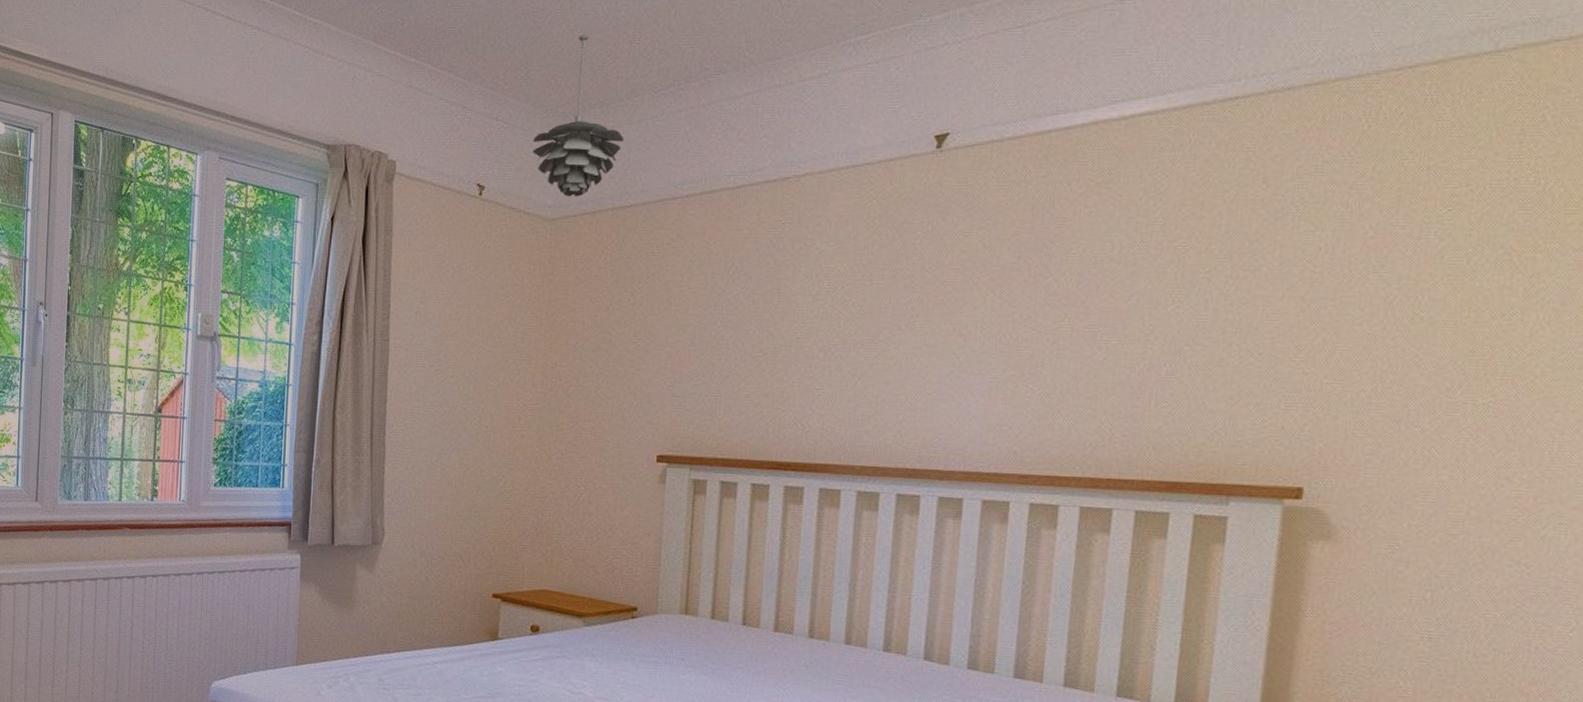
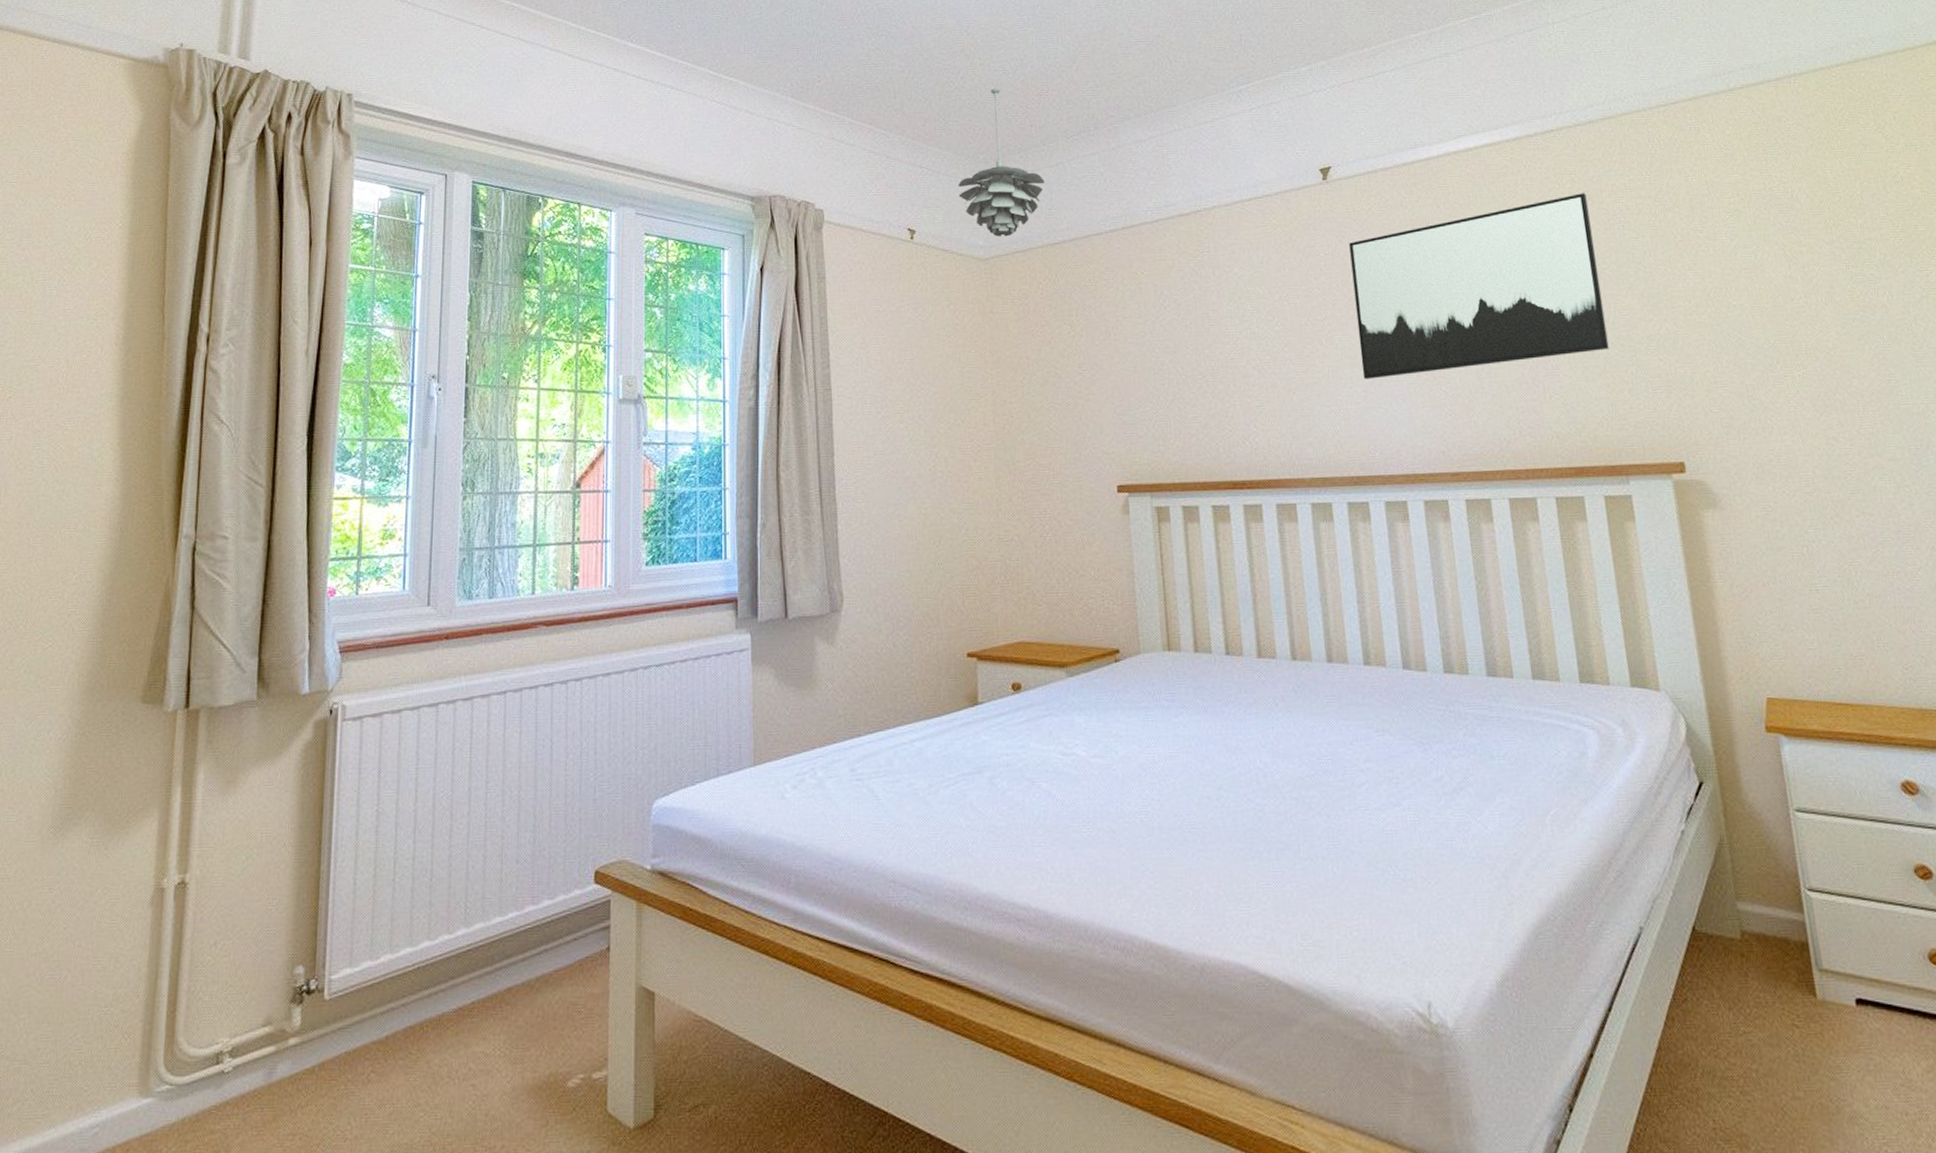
wall art: none [940,175,1262,370] -> present [1349,193,1609,379]

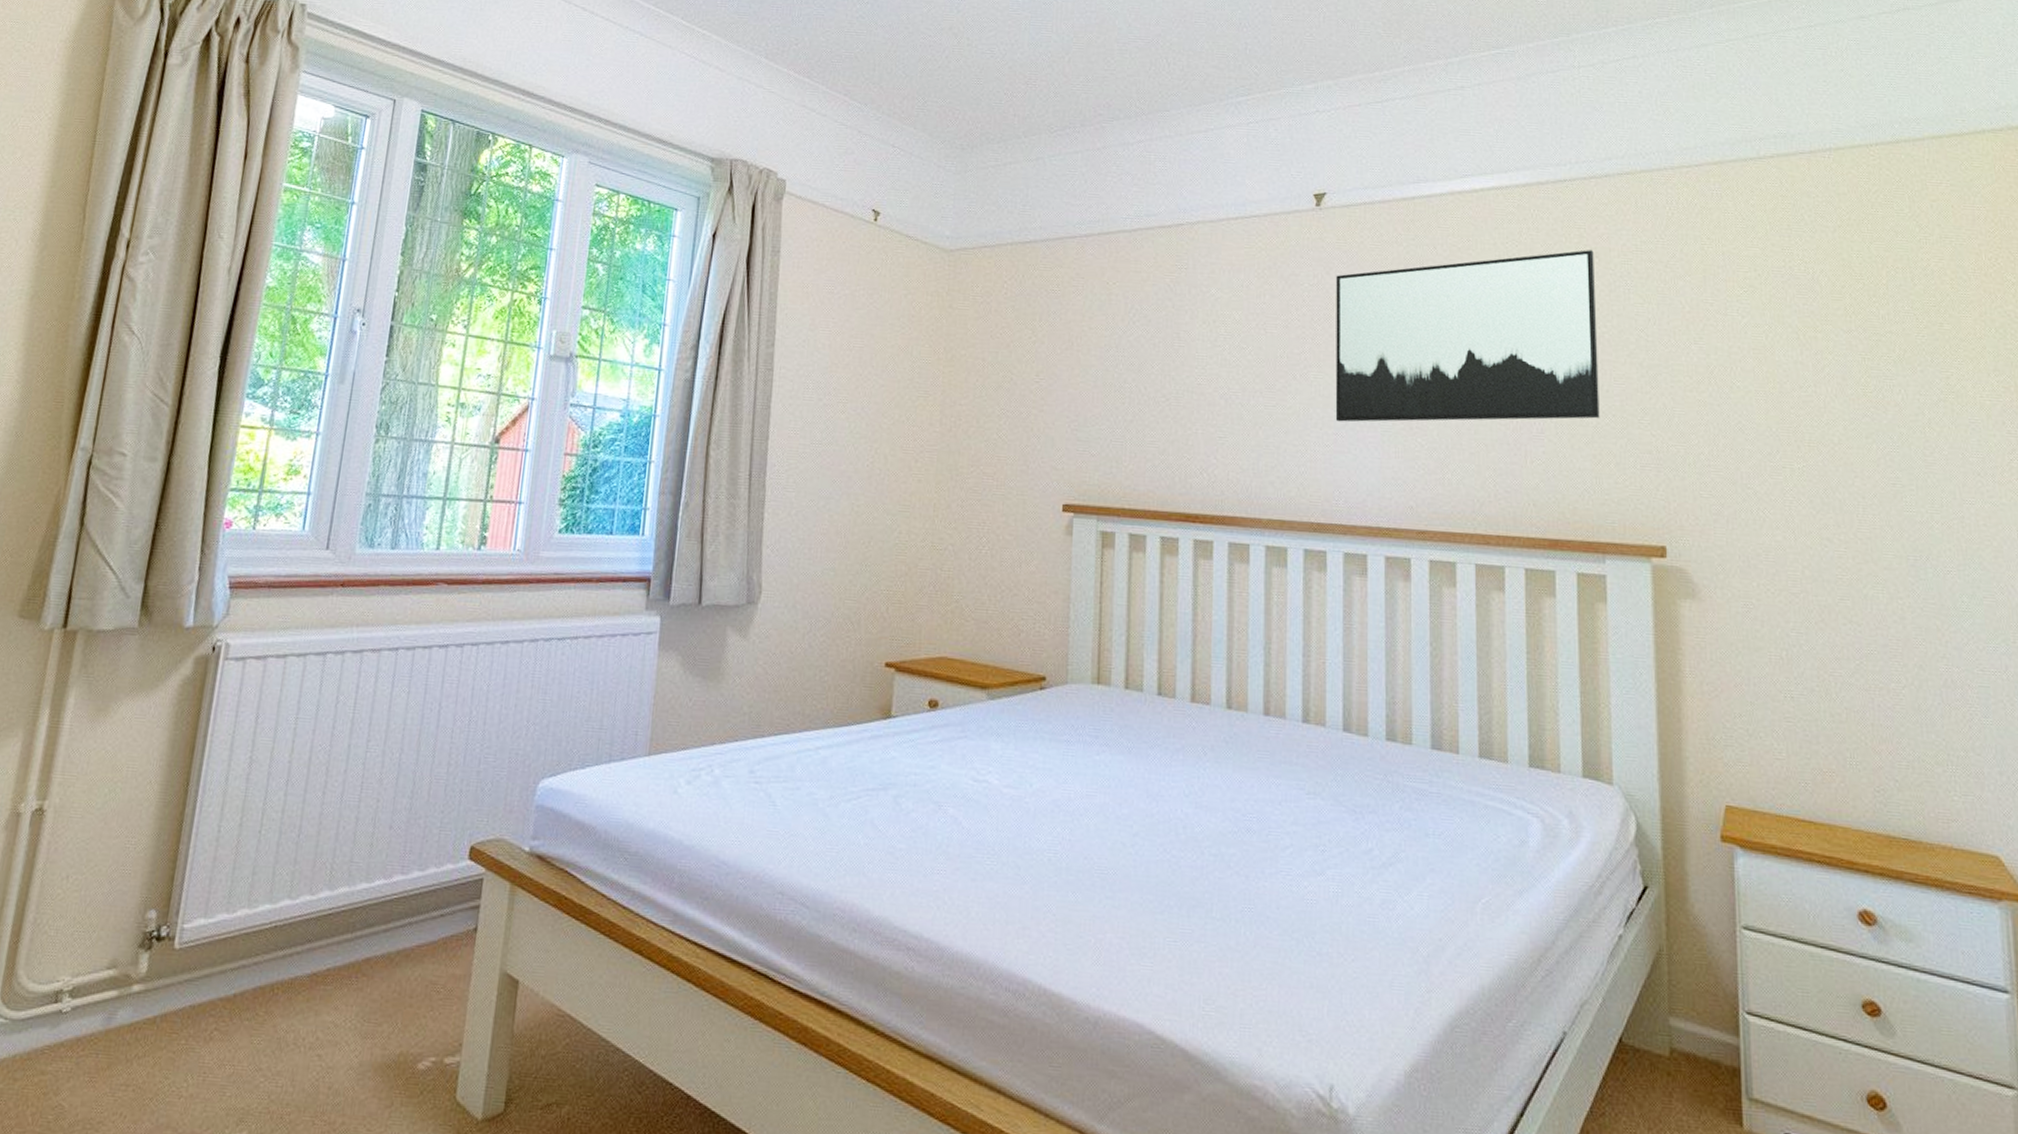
pendant light: present [958,88,1045,237] -> none [930,71,1022,230]

